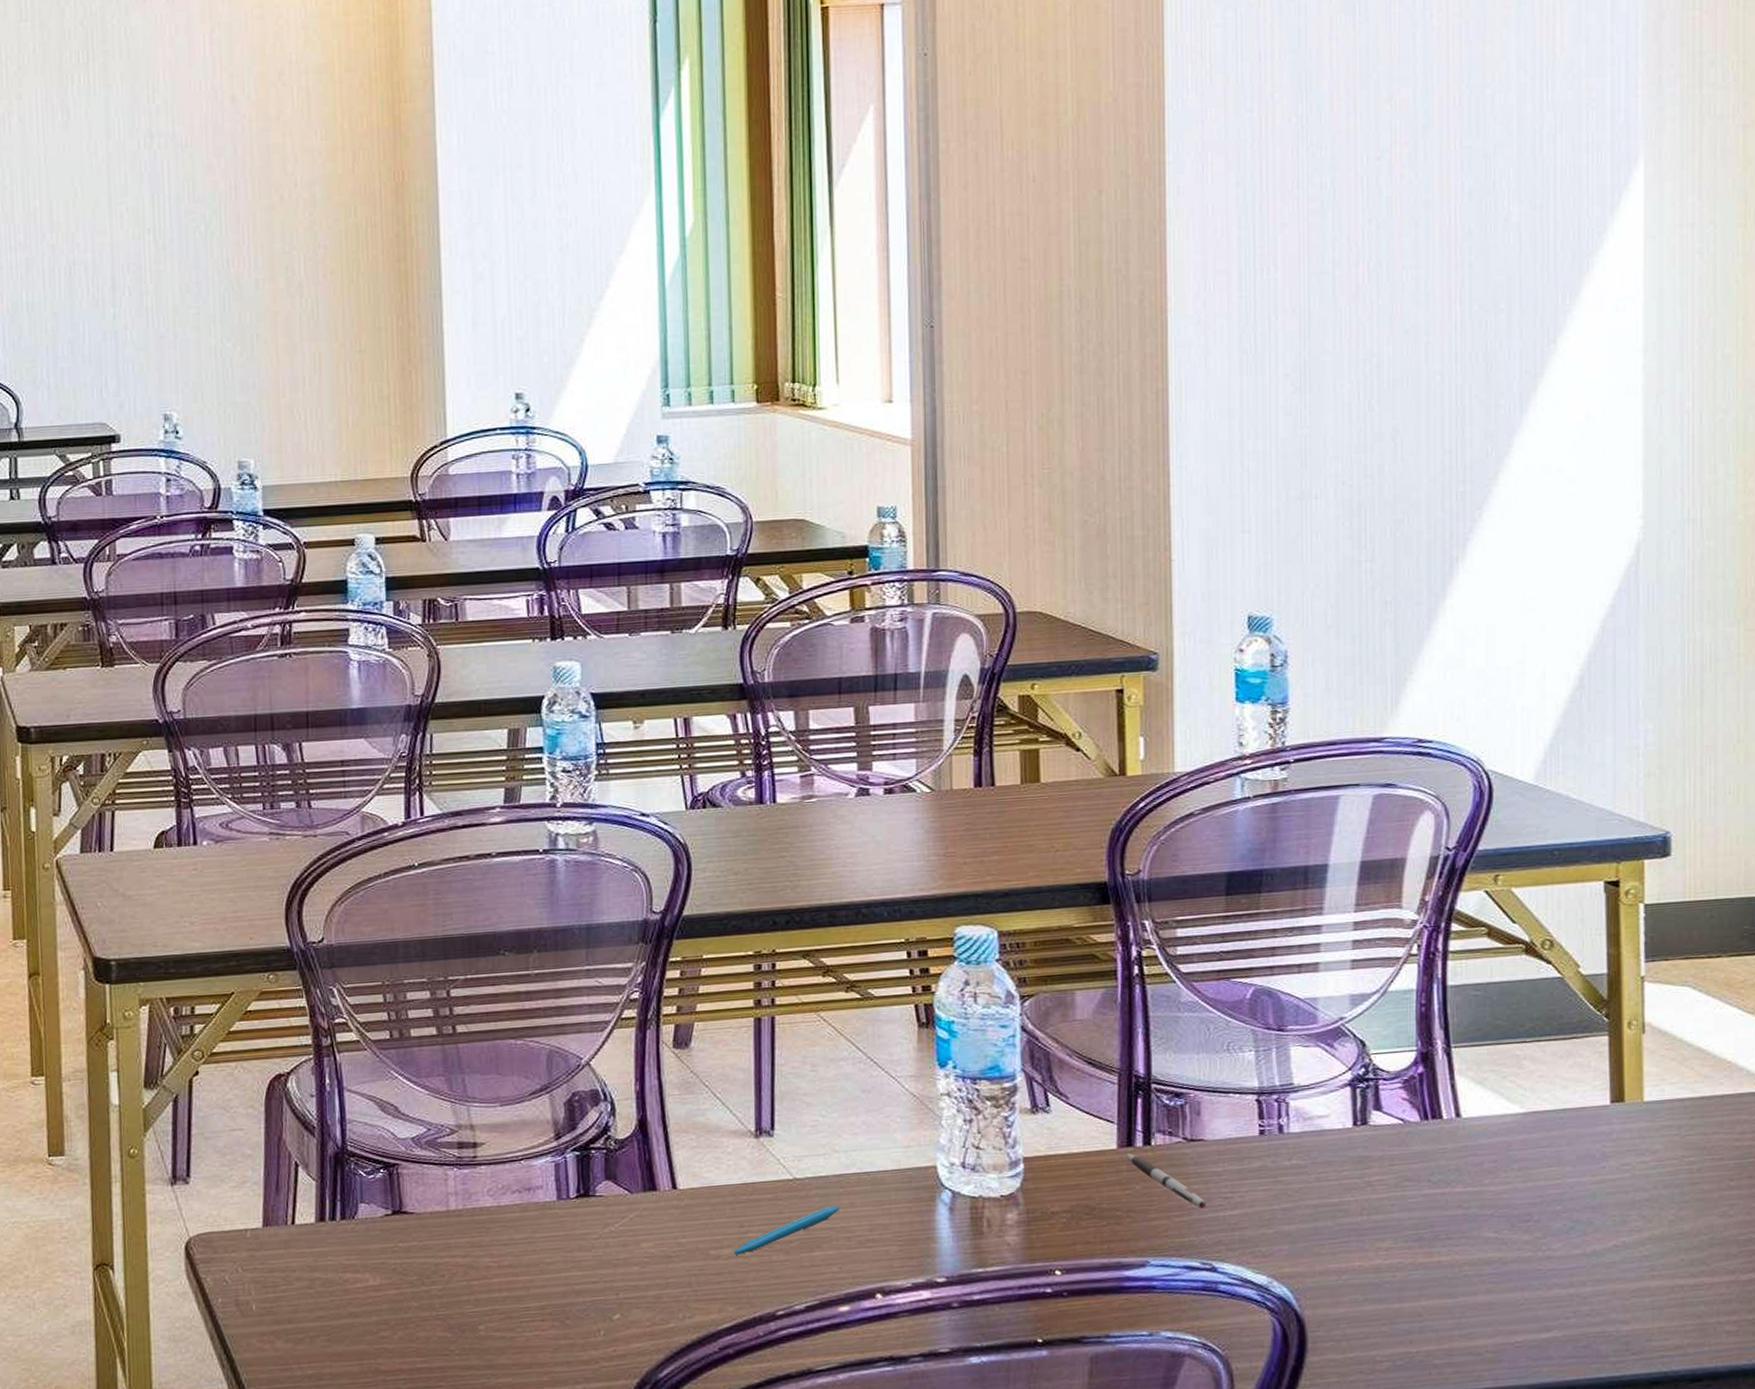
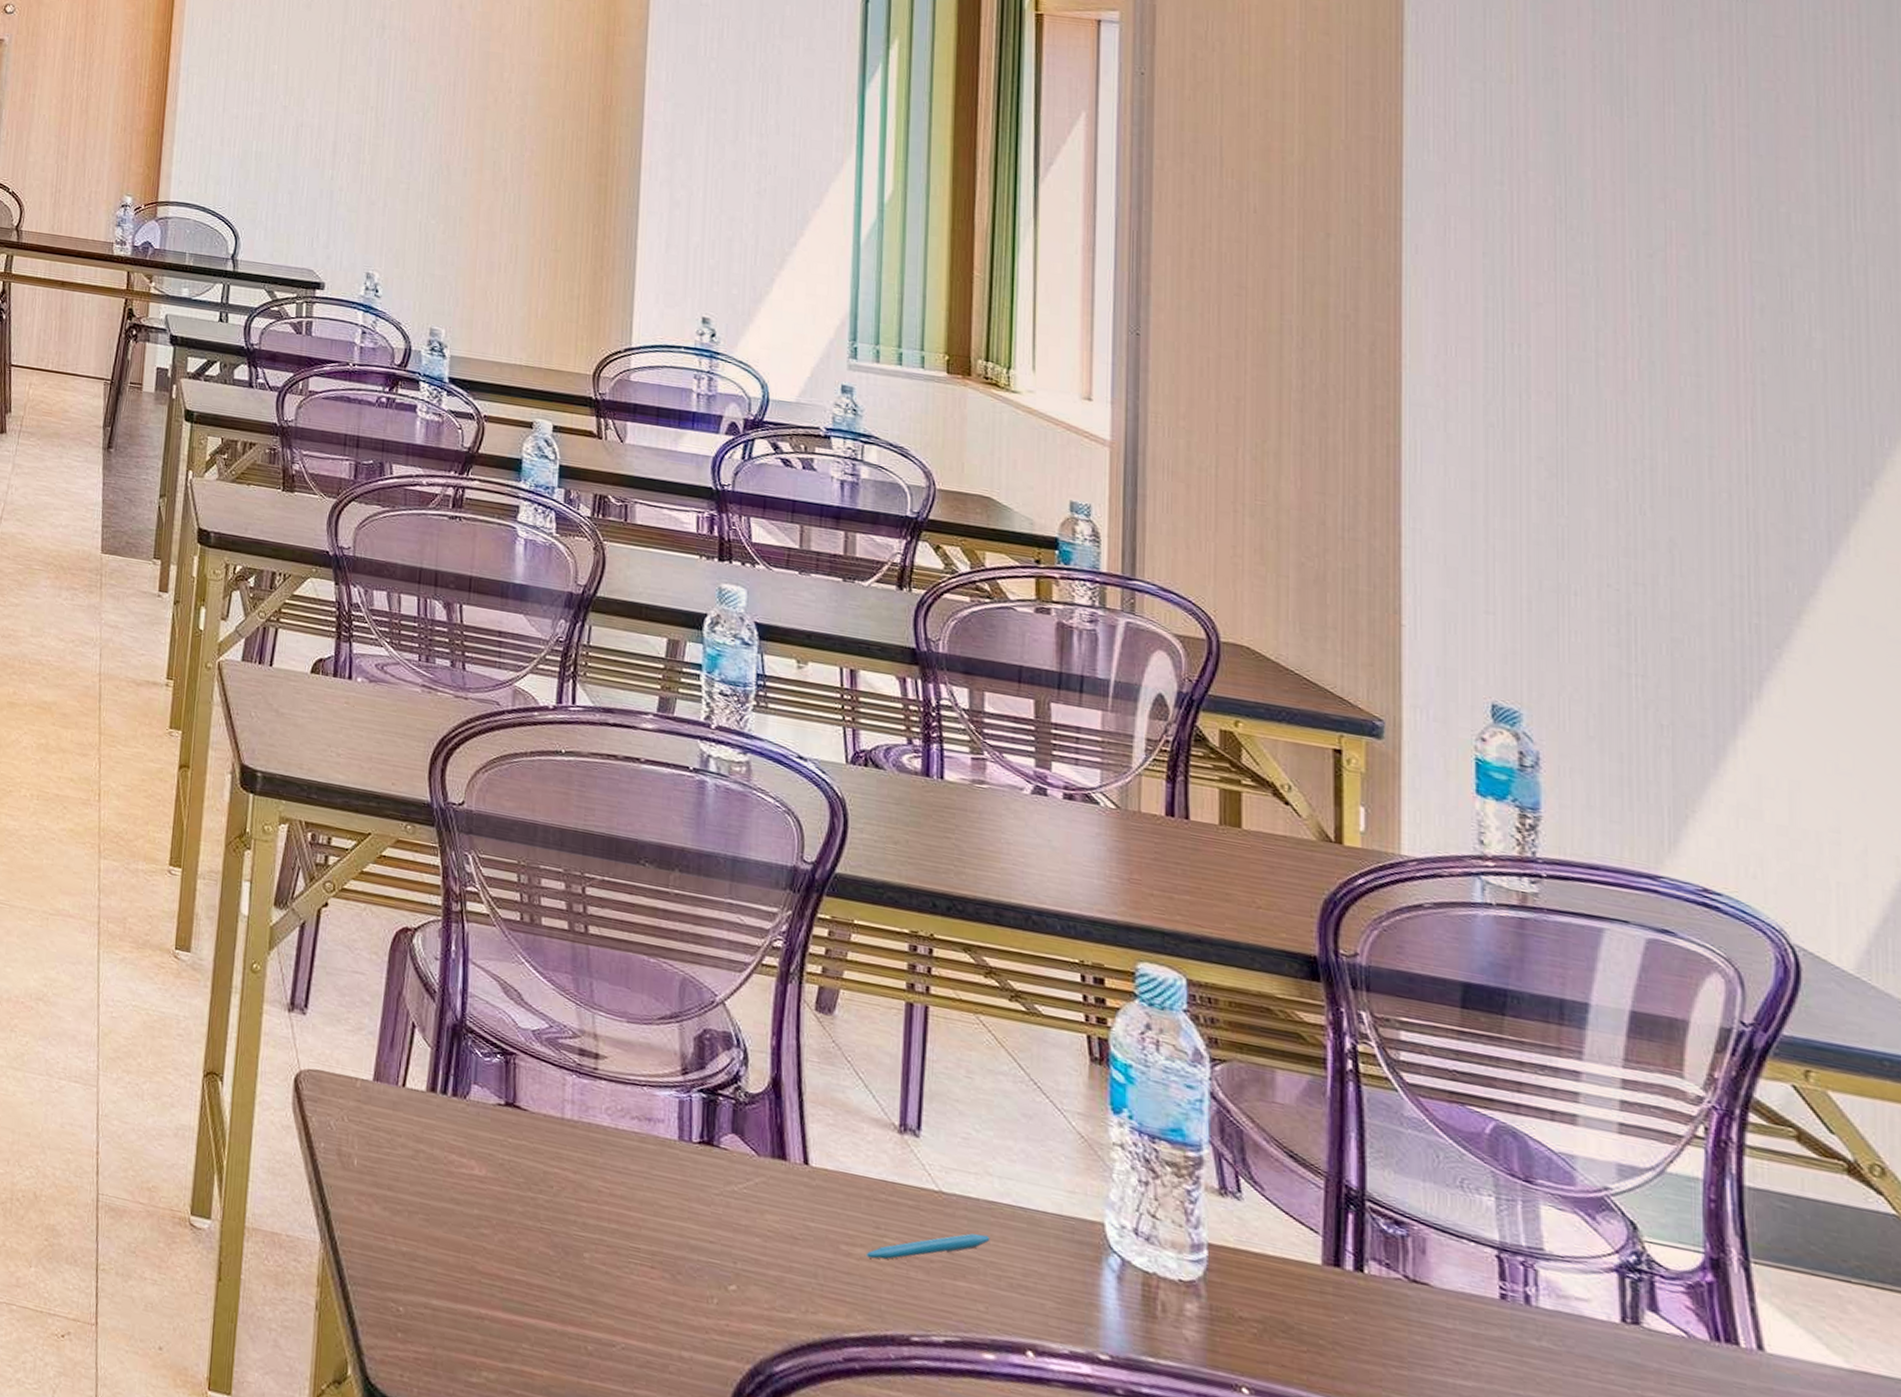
pen: present [1125,1153,1206,1209] -> none [1331,1273,1432,1367]

